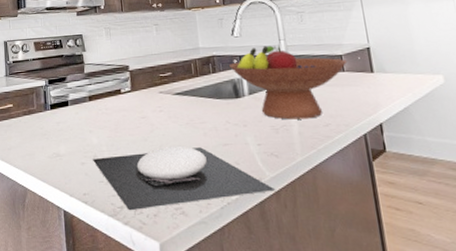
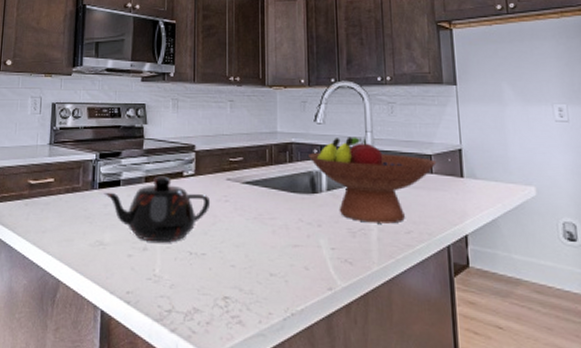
teapot: none [55,94,148,151] -> present [103,176,211,243]
plate: present [93,145,276,211] -> none [142,242,347,316]

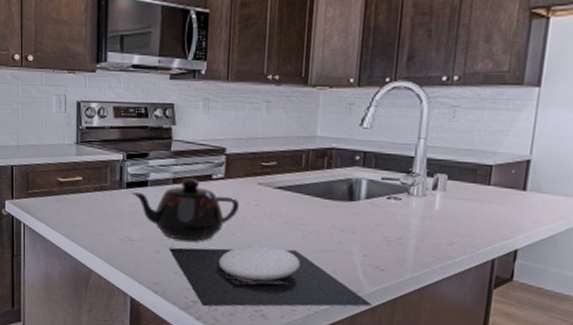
plate: none [142,242,347,316] -> present [169,245,373,307]
fruit bowl: present [309,136,437,224] -> none [349,143,497,235]

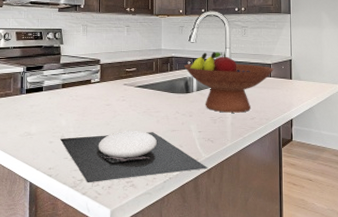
teapot: present [131,178,240,241] -> none [30,83,112,132]
fruit bowl: none [349,143,497,235] -> present [184,52,274,113]

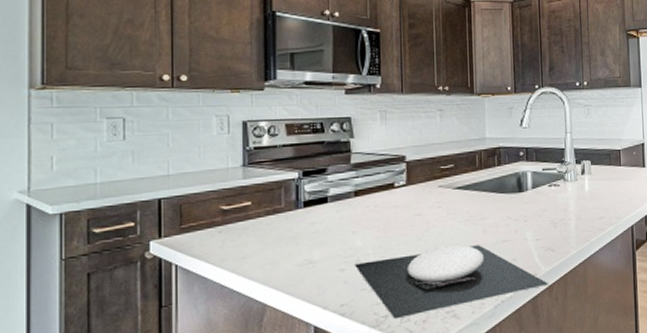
fruit bowl: present [184,52,274,113] -> none [515,138,624,214]

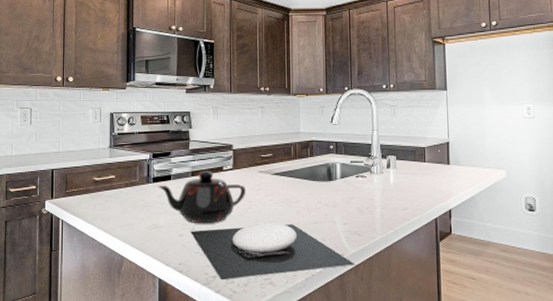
teapot: none [310,188,424,254] -> present [157,171,246,224]

